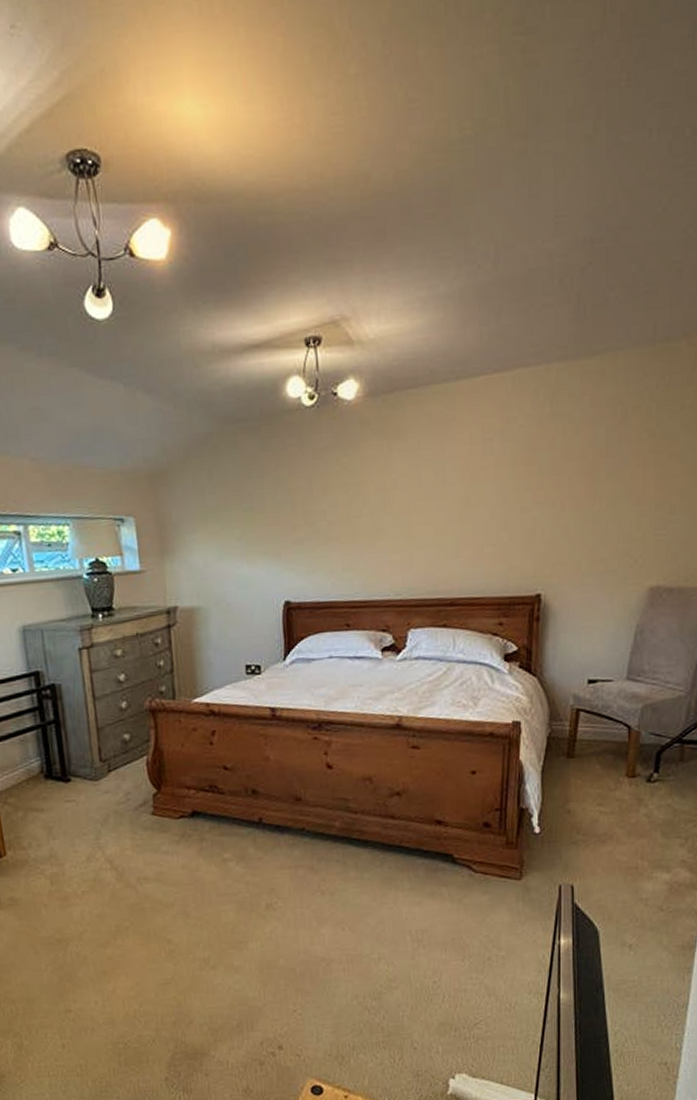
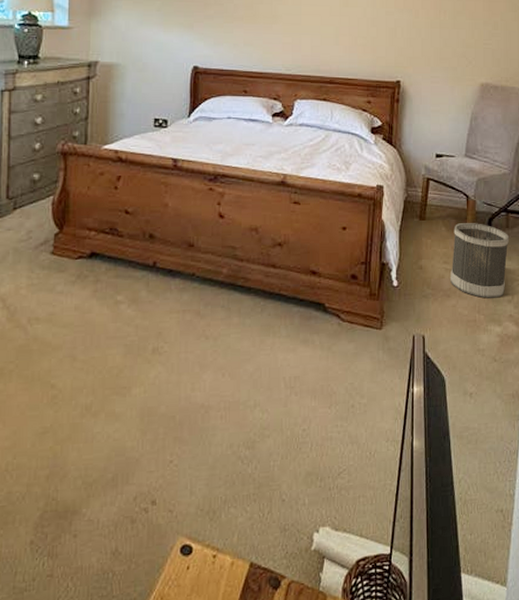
wastebasket: none [605,757,683,843] -> present [449,223,509,299]

